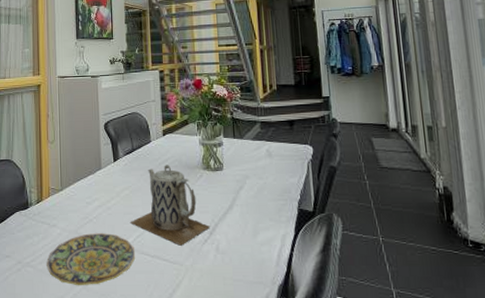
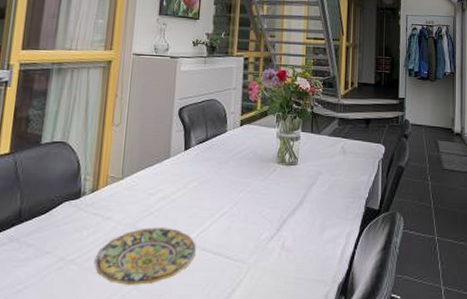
teapot: present [131,165,210,246] -> none [195,156,278,242]

